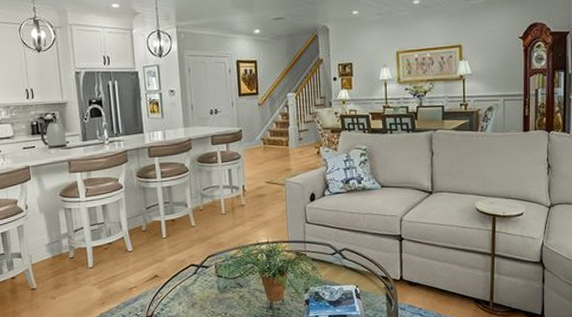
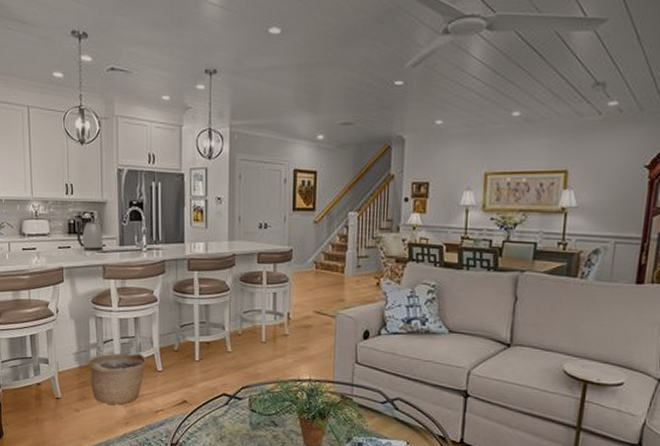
basket: none [61,237,117,288] -> present [88,353,147,405]

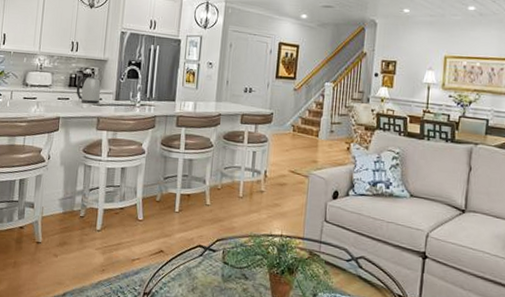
basket: present [88,353,147,405] -> none [72,201,129,252]

